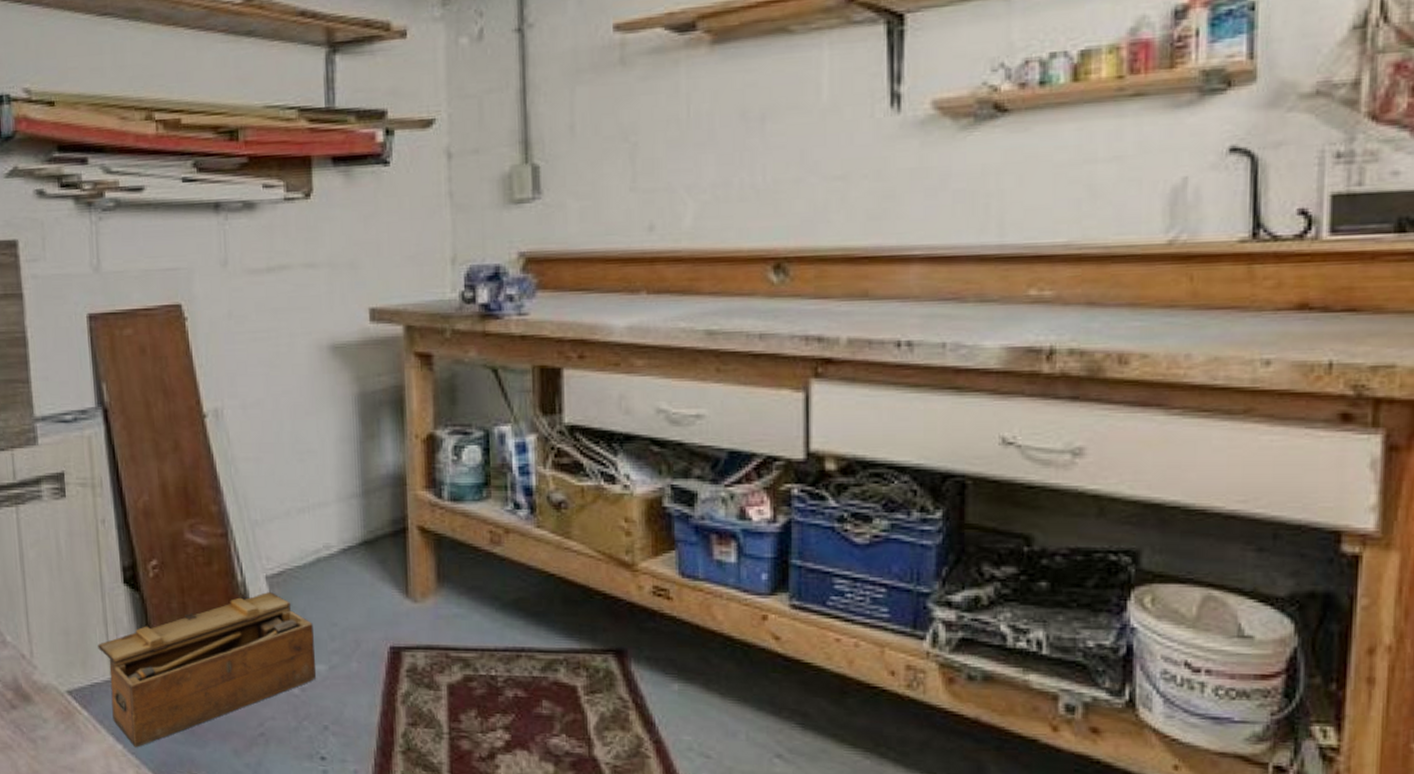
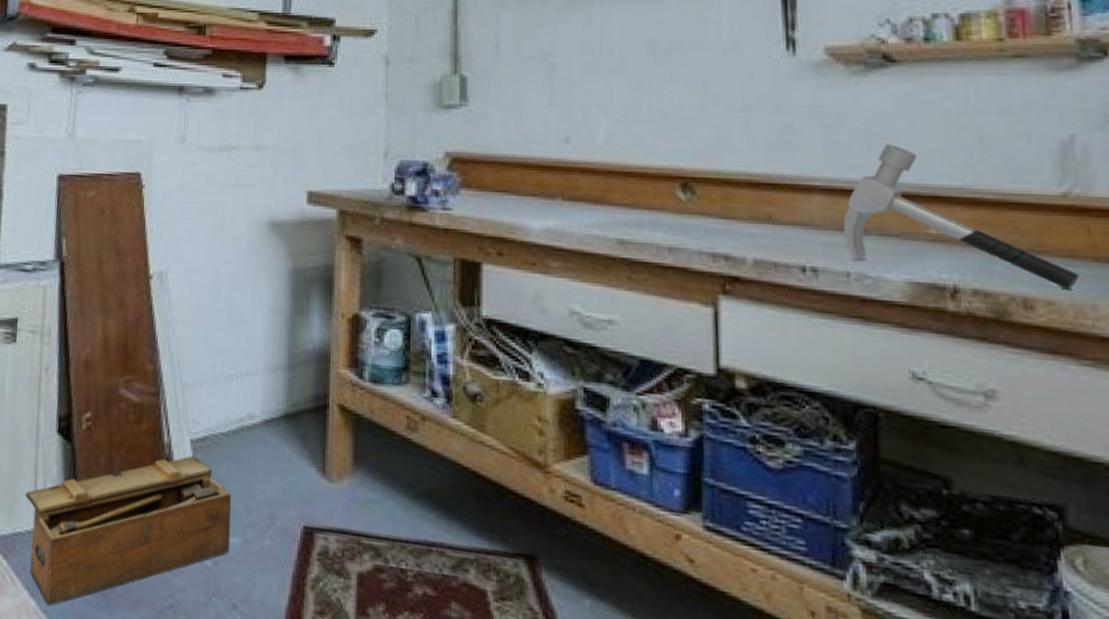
claw hammer: none [943,203,1177,341] -> present [844,144,1080,290]

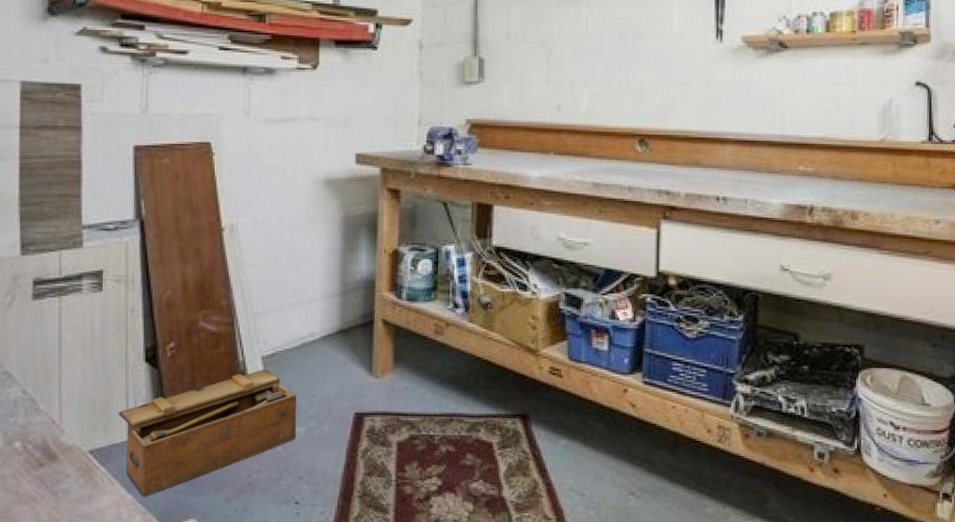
claw hammer: present [844,144,1080,290] -> none [746,108,886,205]

